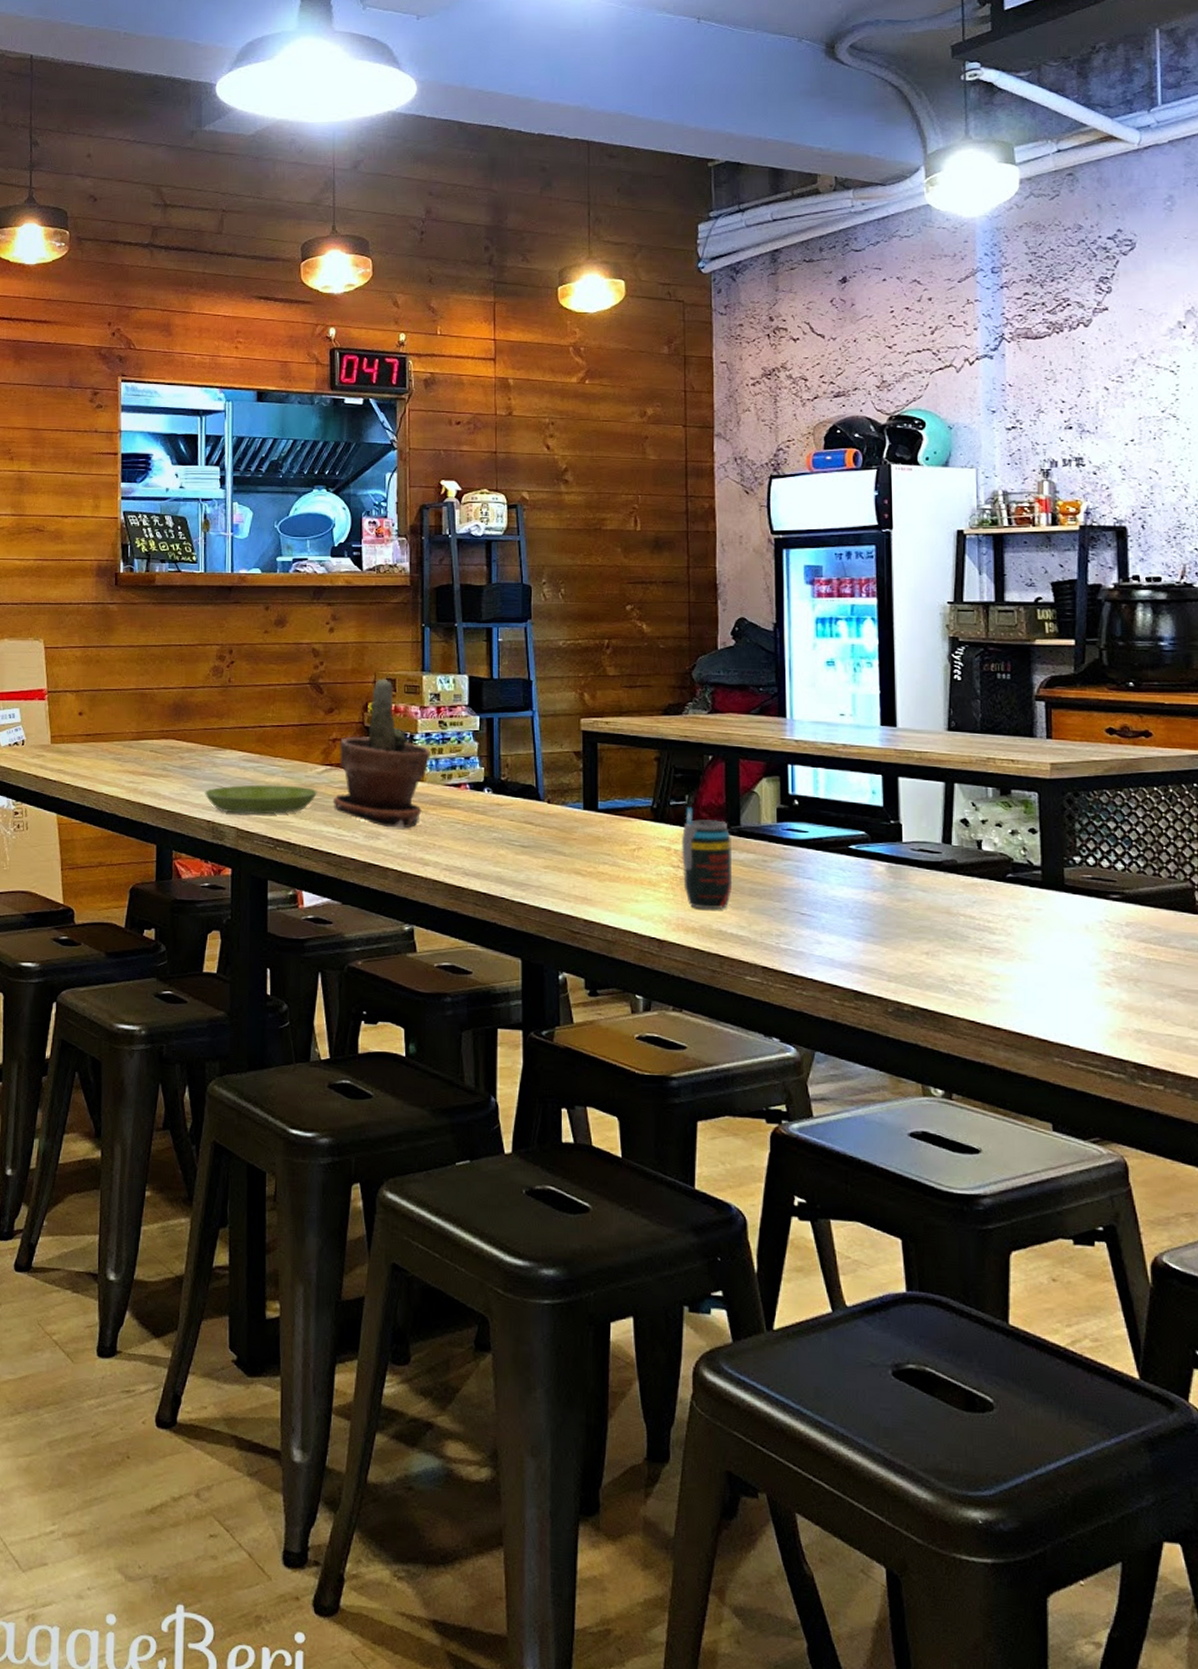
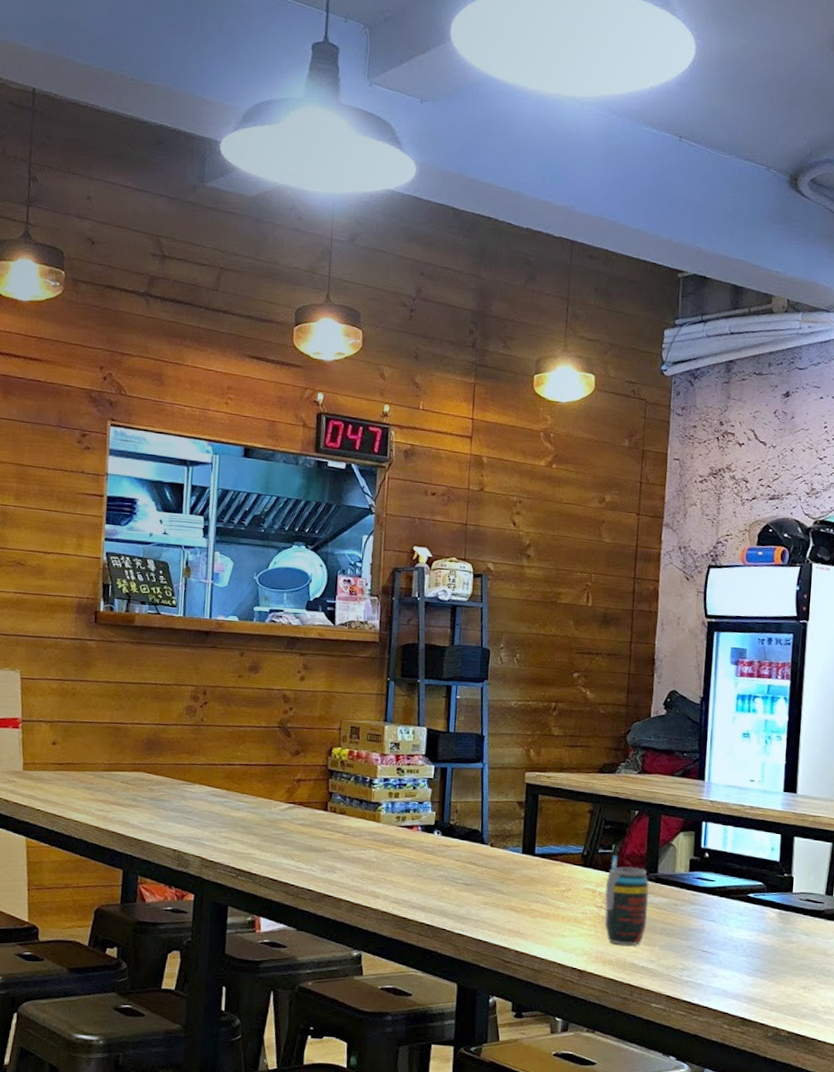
saucer: present [205,784,317,815] -> none [172,818,280,846]
potted plant: present [332,678,431,827] -> none [293,726,388,863]

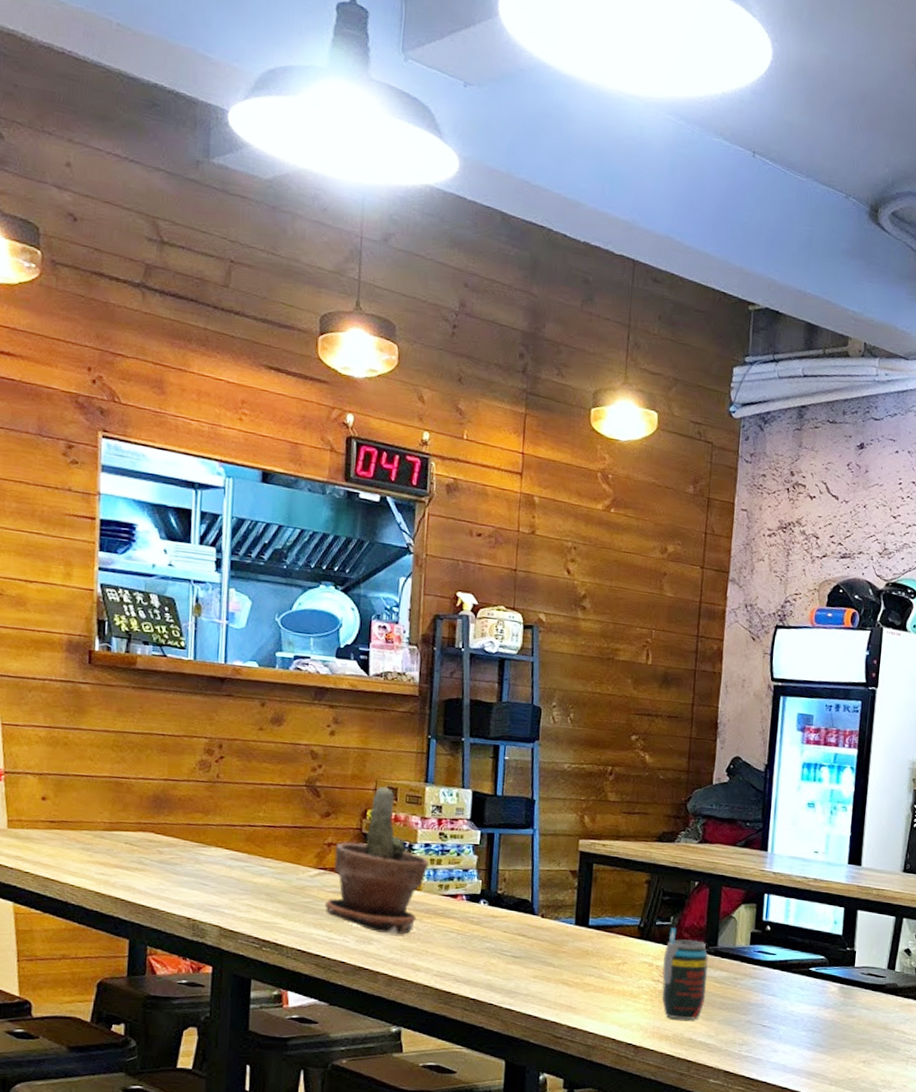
potted plant: none [293,726,388,863] -> present [324,786,429,934]

